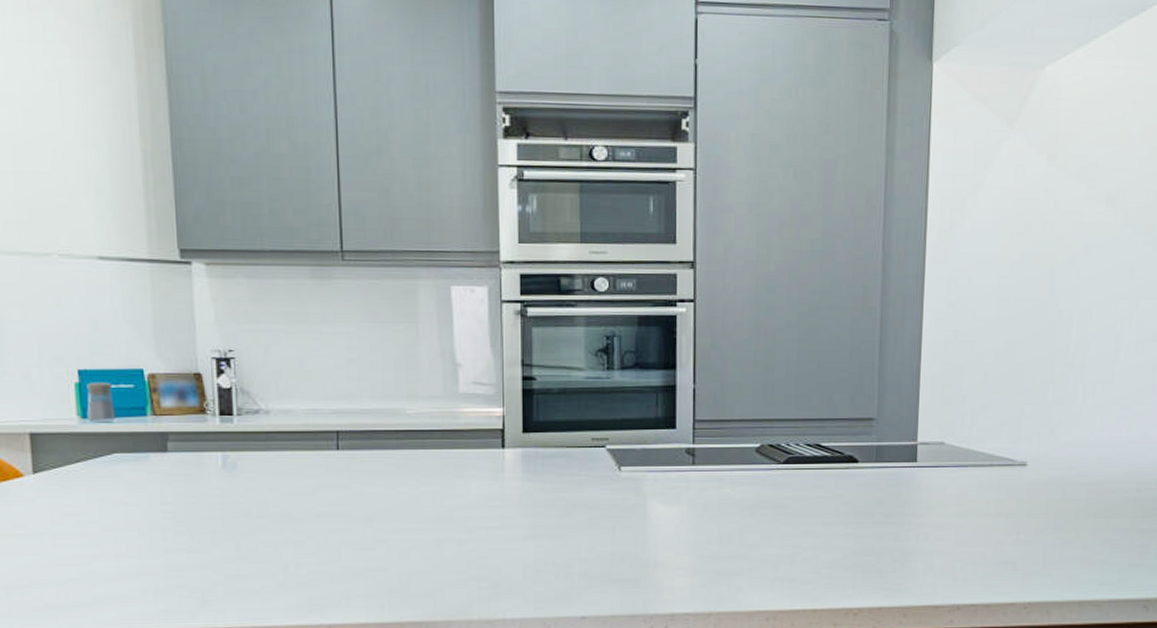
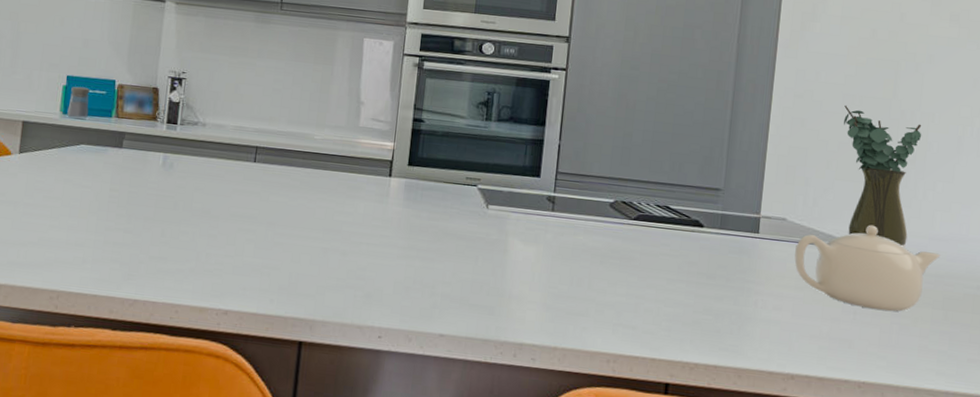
teapot: none [955,438,1101,527] -> present [794,225,941,312]
vase: none [999,310,1080,459] -> present [844,105,922,248]

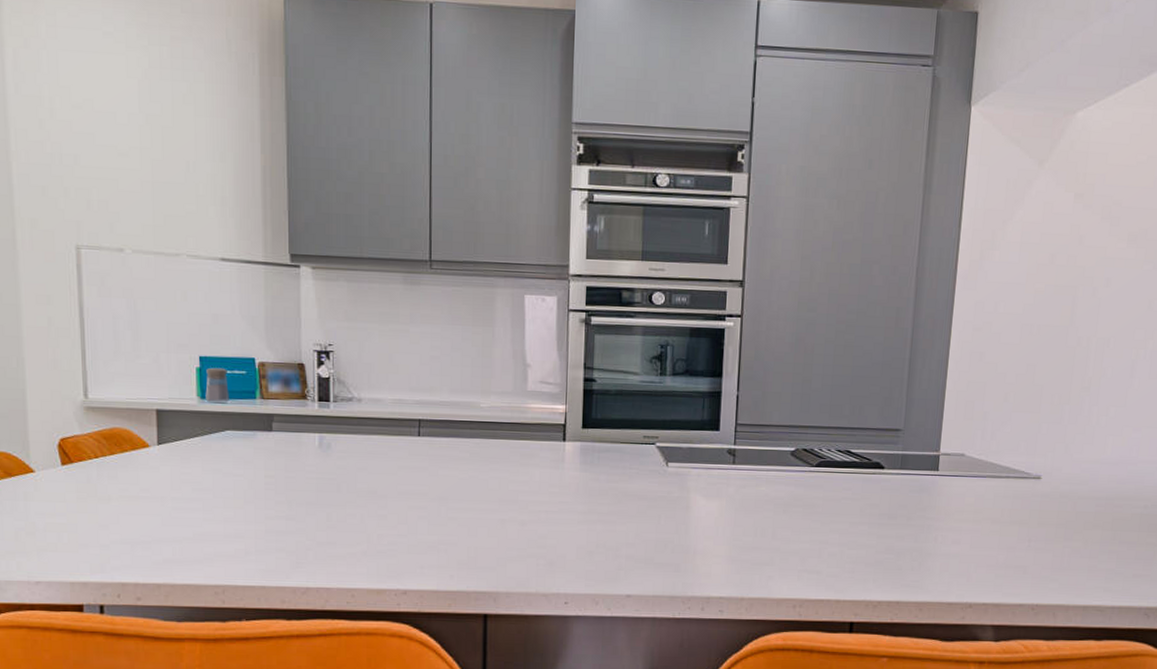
teapot: present [794,225,941,312] -> none [973,454,1111,536]
vase: present [844,105,922,248] -> none [1021,335,1097,474]

